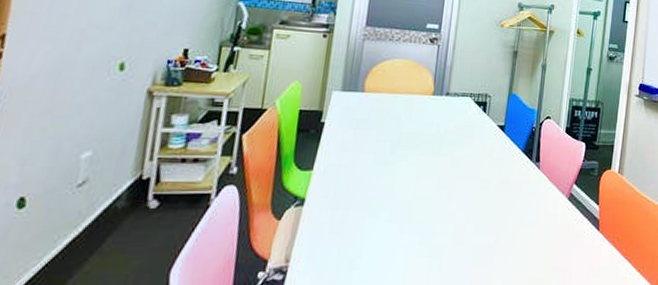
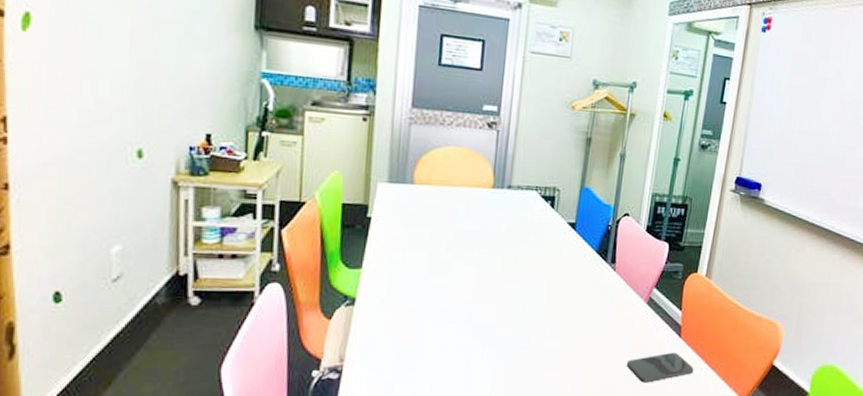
smartphone: none [551,245,612,277] -> present [626,352,694,383]

